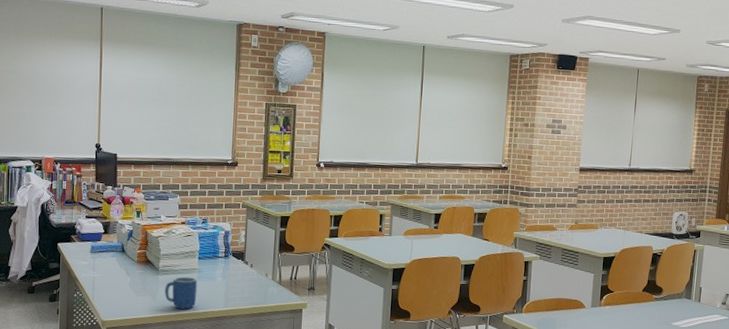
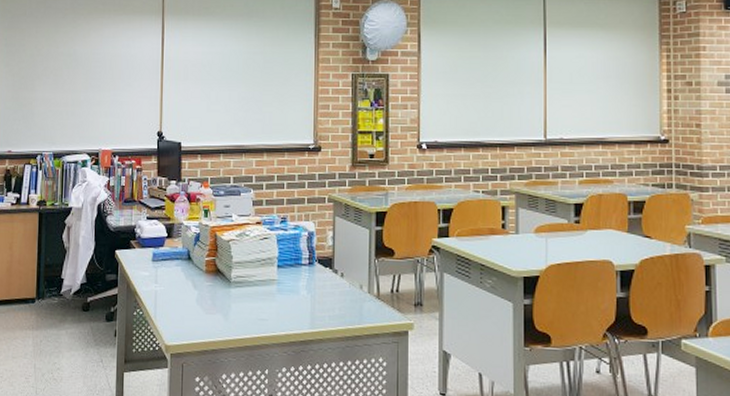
mug: present [165,276,198,310] -> none [238,289,277,332]

